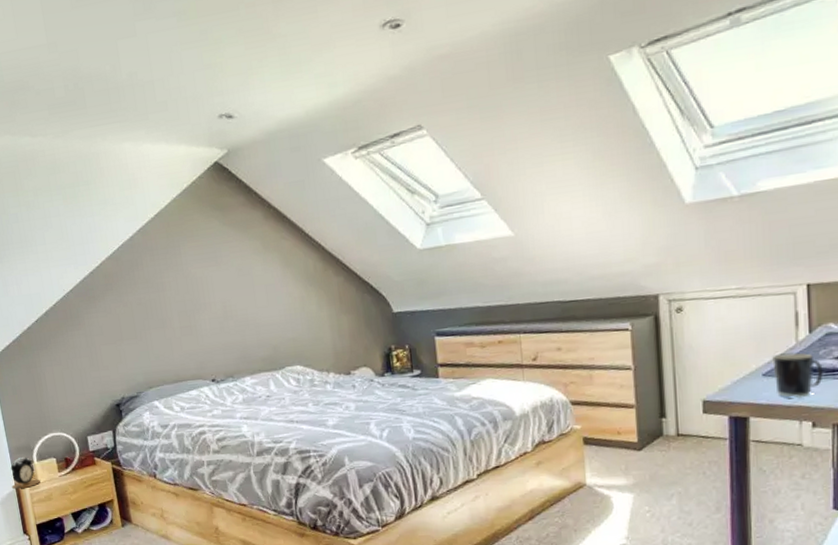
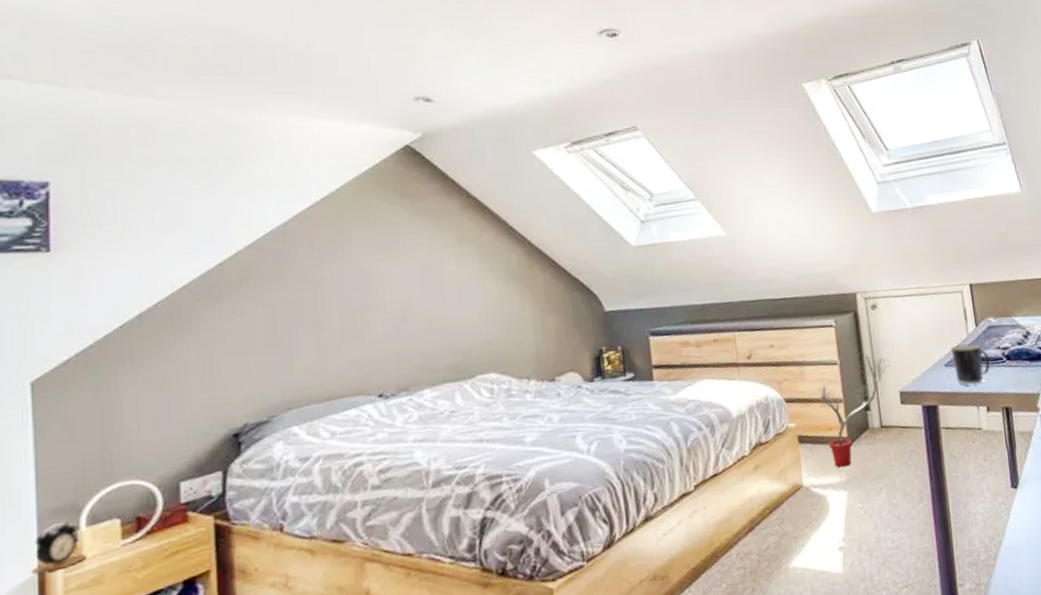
potted tree: none [603,358,694,471] -> present [814,351,891,468]

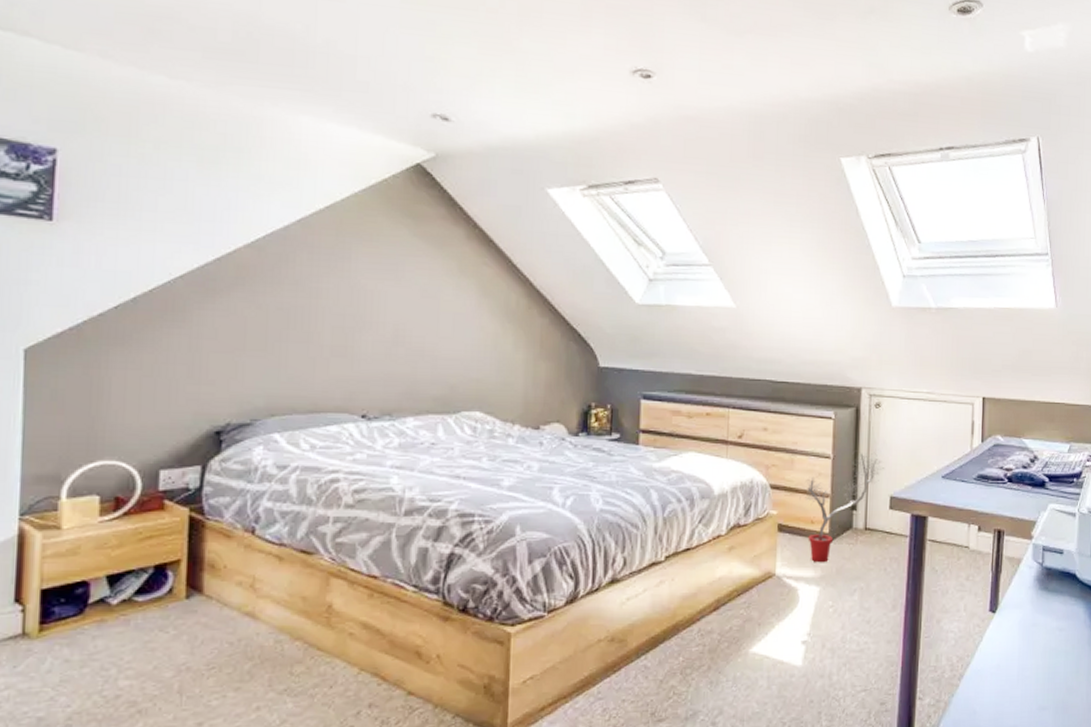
alarm clock: present [31,522,87,575] -> none [12,491,65,537]
mug: present [950,344,990,386] -> none [951,459,990,503]

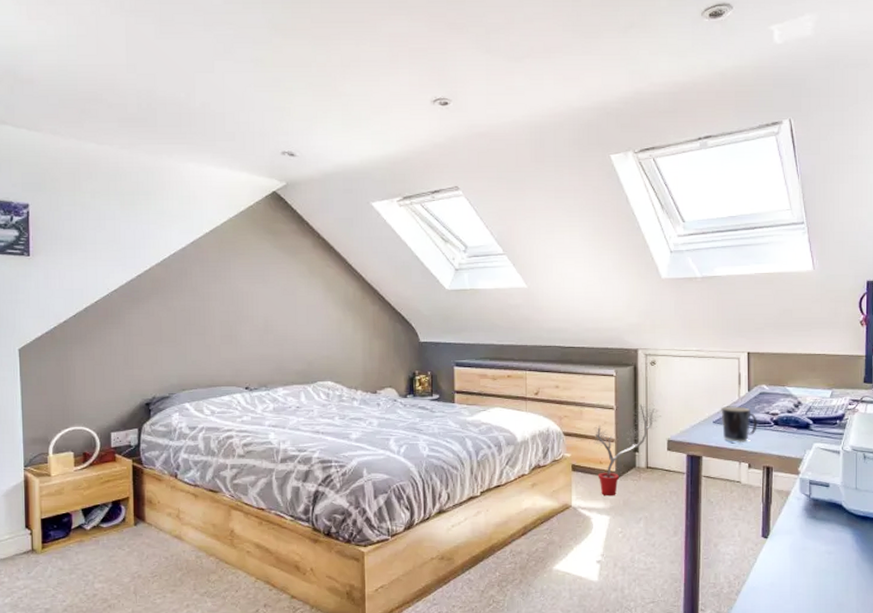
mug: none [951,459,990,503] -> present [721,406,757,444]

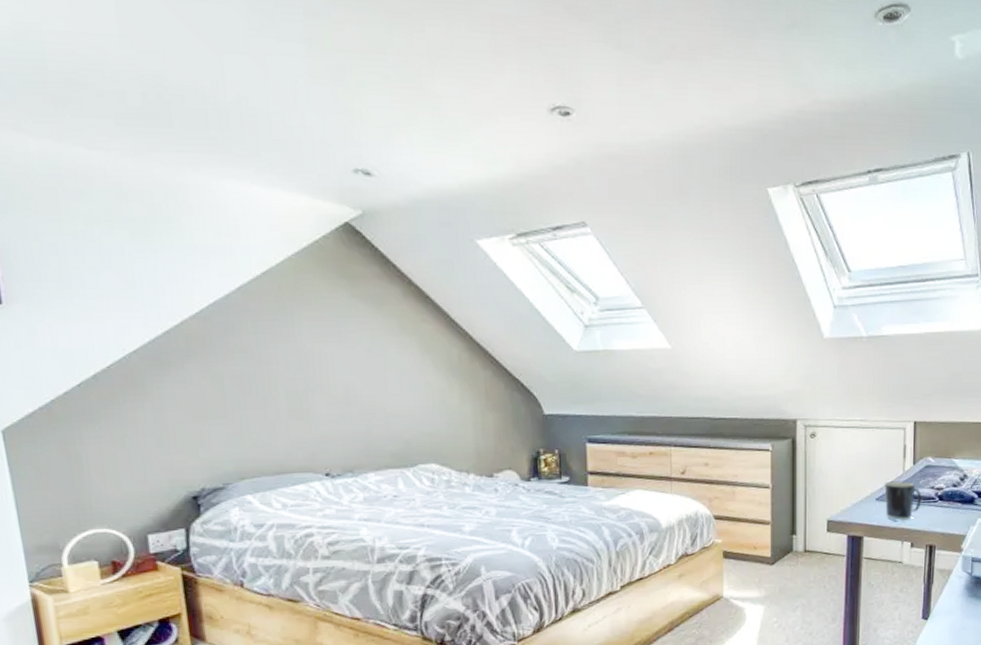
potted tree: present [589,403,662,497] -> none [742,480,822,584]

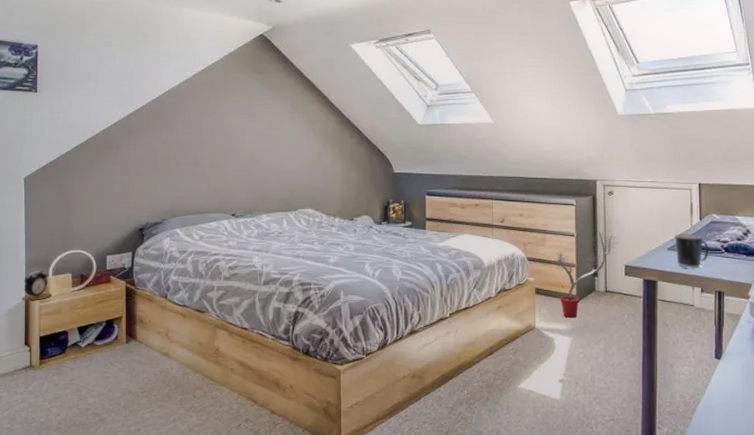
alarm clock: none [25,559,72,601] -> present [22,271,52,302]
potted tree: none [742,480,822,584] -> present [551,230,619,319]

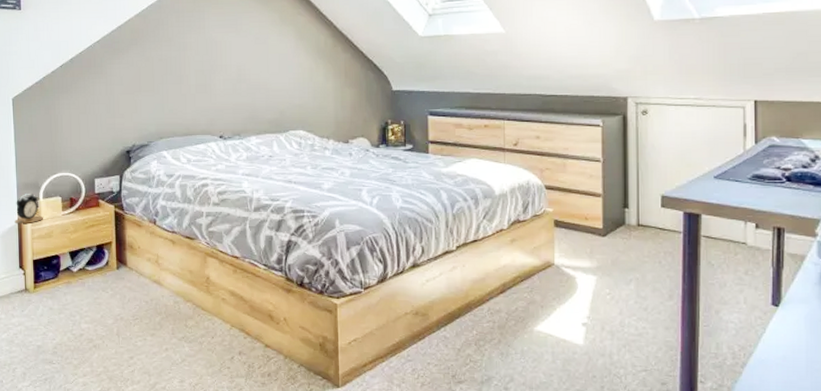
potted tree: present [551,230,619,319] -> none [573,155,655,255]
mug: present [675,234,709,269] -> none [723,160,766,201]

